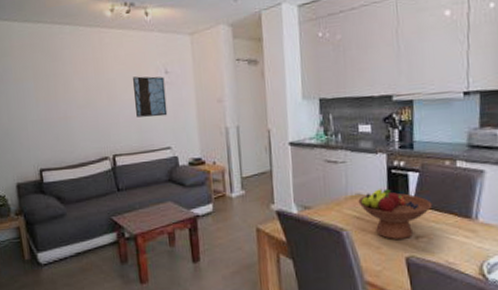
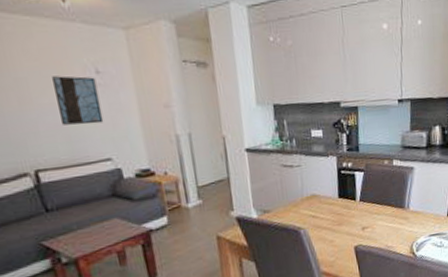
fruit bowl: present [358,188,433,240] -> none [313,188,375,233]

